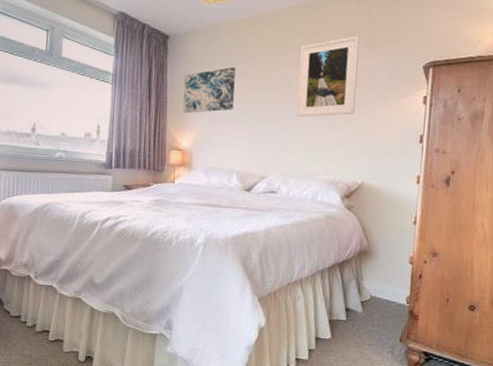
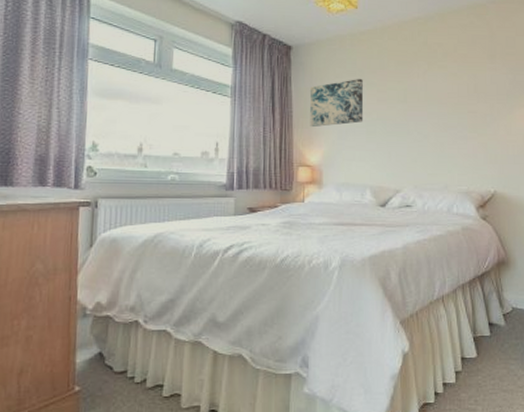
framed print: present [296,35,360,117] -> none [426,47,482,127]

